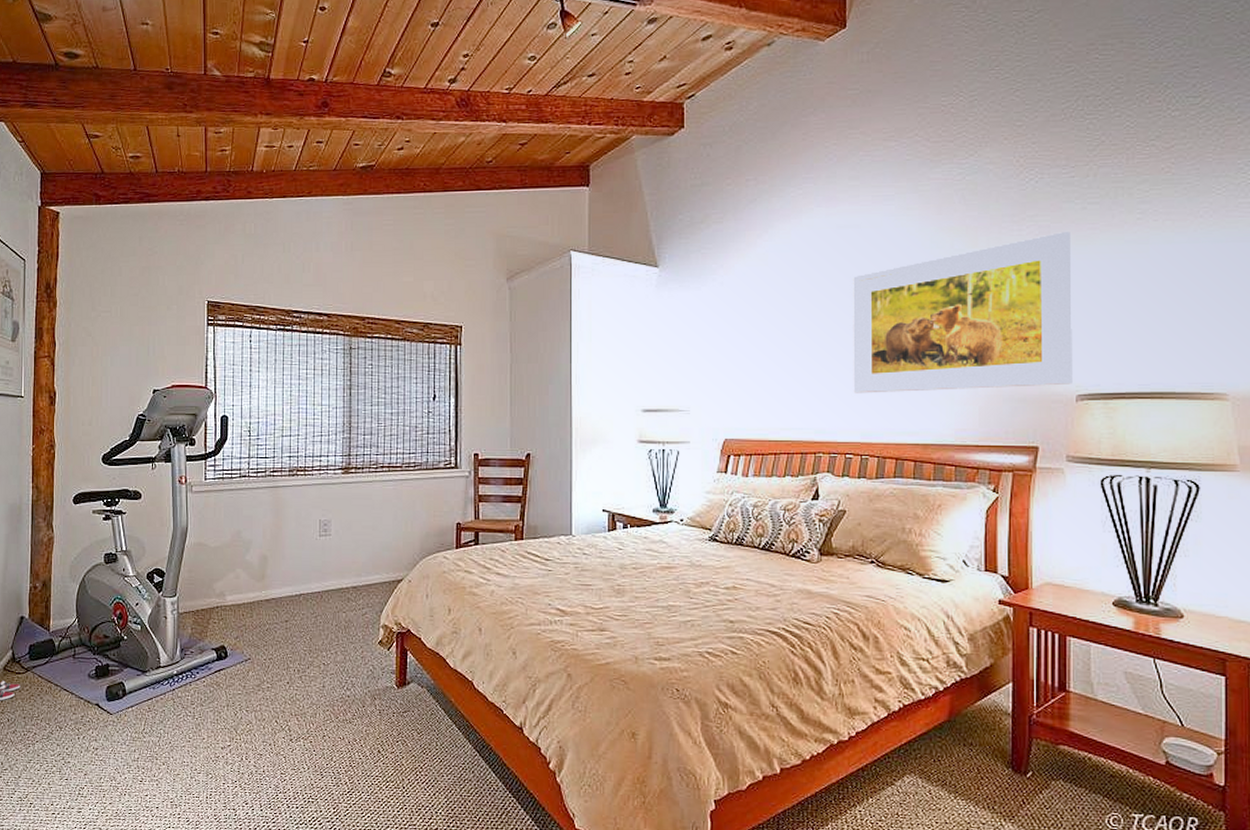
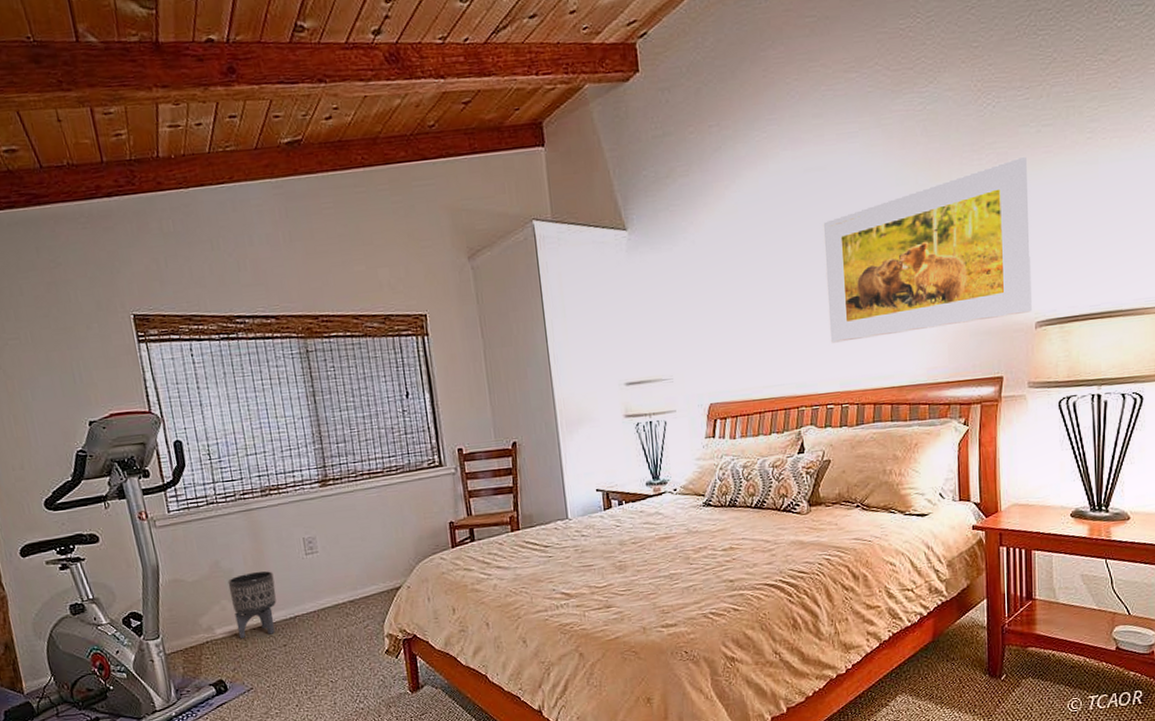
planter: none [245,545,287,609] -> present [227,570,277,639]

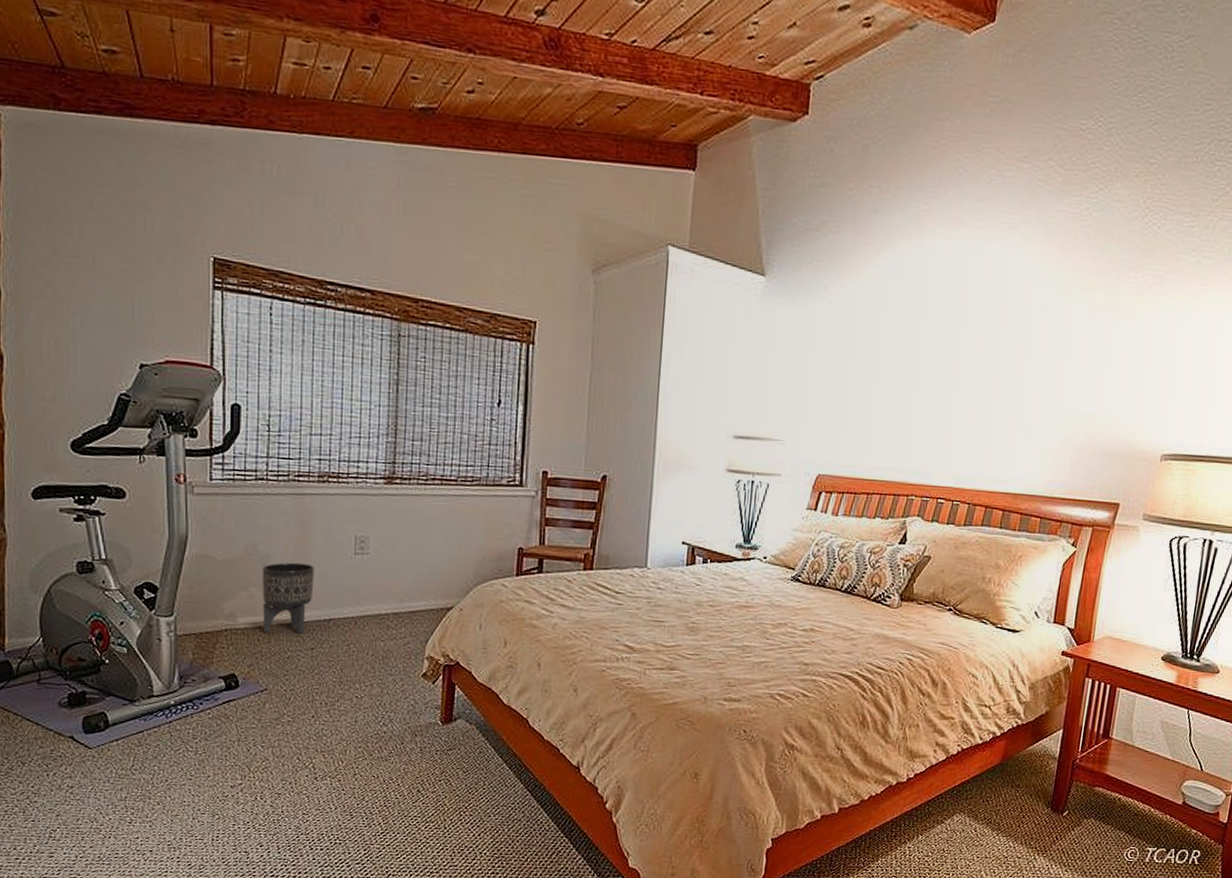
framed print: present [823,156,1032,343] -> none [953,283,1182,444]

